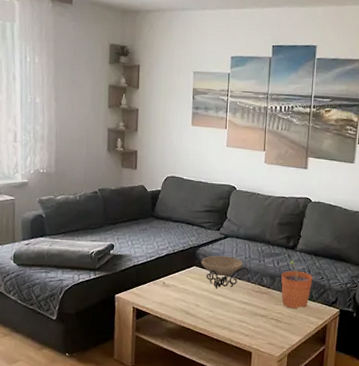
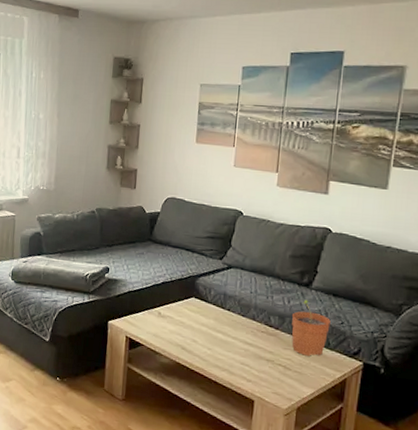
decorative bowl: present [196,255,249,289] -> none [195,287,255,325]

